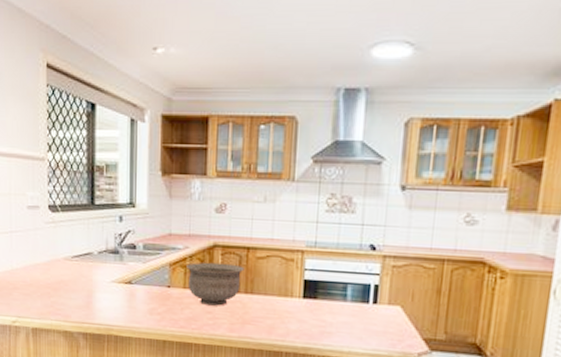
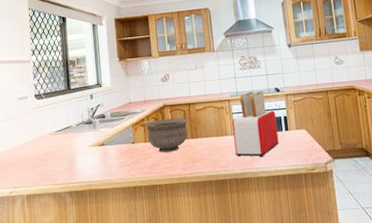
toaster: none [300,244,365,333] -> present [232,90,279,158]

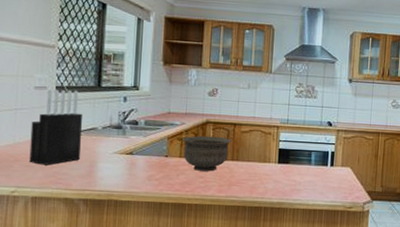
knife block: none [19,95,61,166] -> present [29,89,83,165]
toaster: present [232,90,279,158] -> none [275,121,324,190]

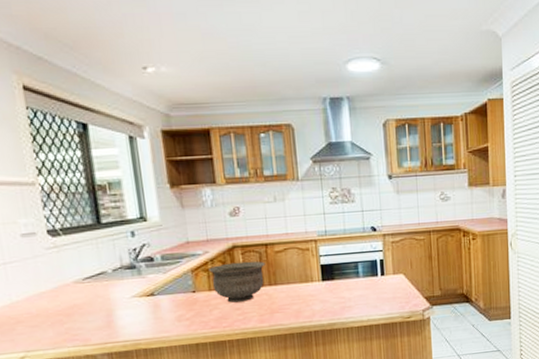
knife block: present [29,89,83,165] -> none [26,231,93,323]

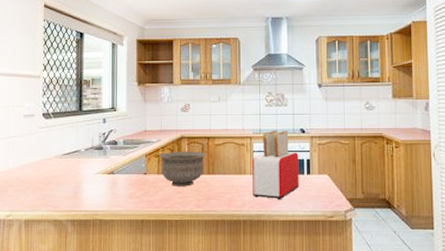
toaster: none [319,229,373,306] -> present [252,130,299,200]

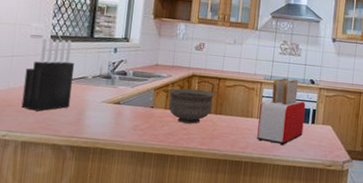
knife block: none [21,115,68,189] -> present [21,38,75,111]

